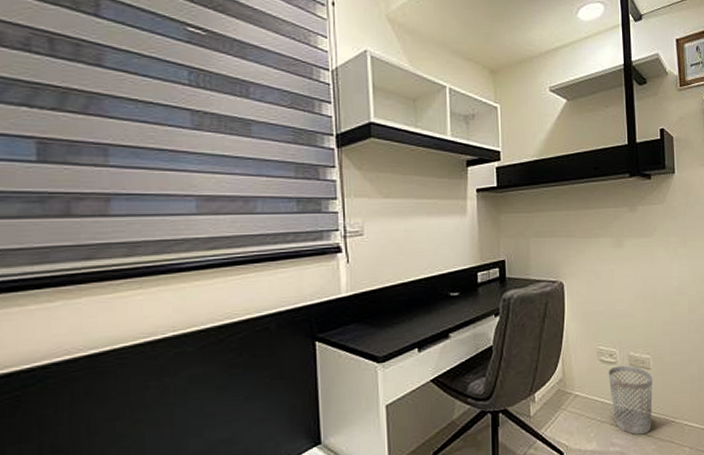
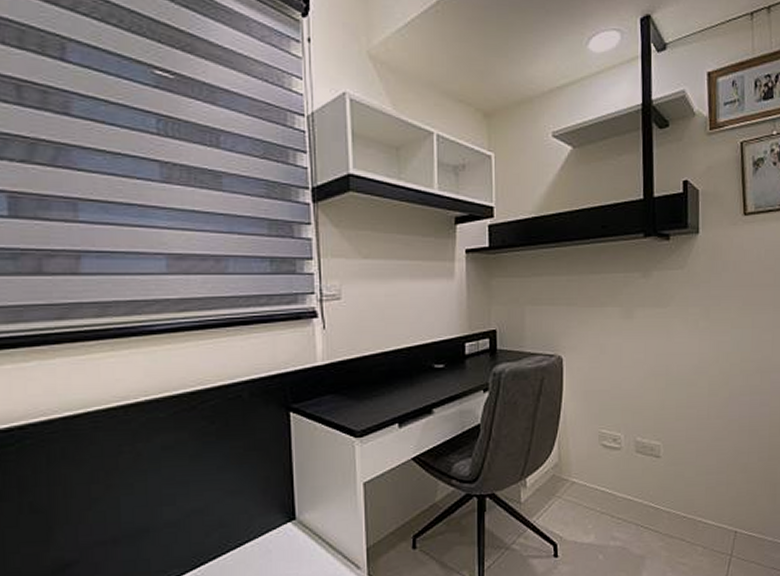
wastebasket: present [608,365,653,435] -> none [610,452,662,530]

